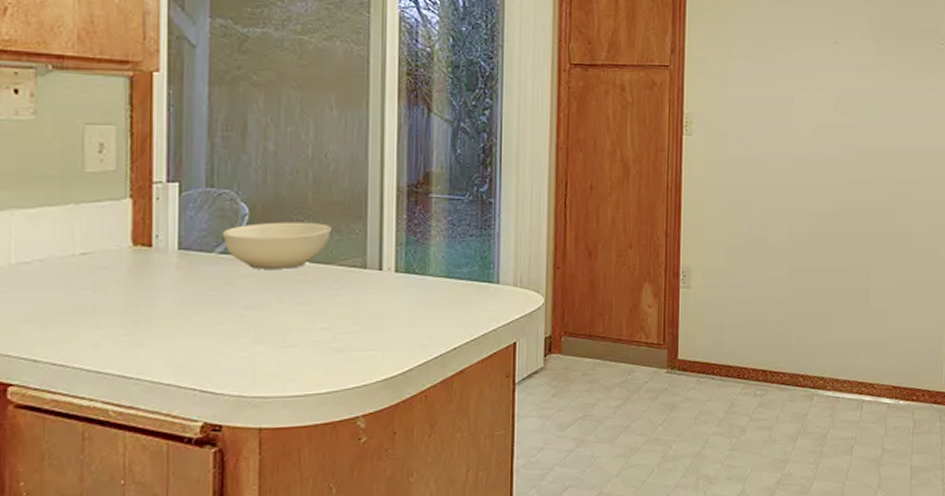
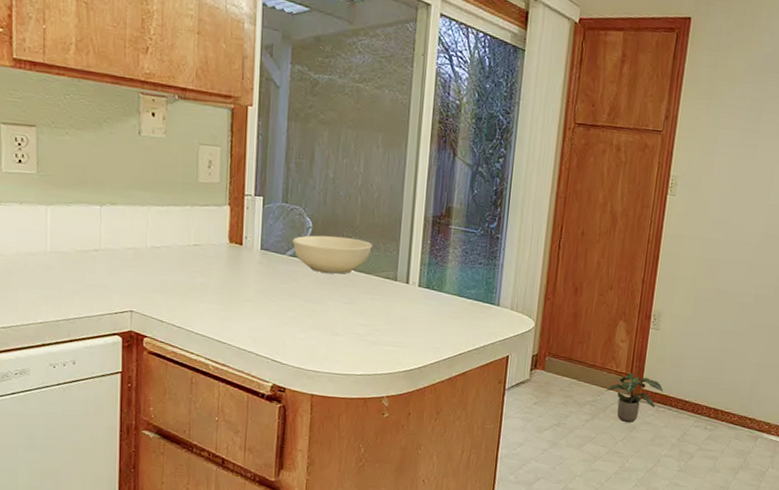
potted plant: none [637,341,703,401] -> present [606,372,664,423]

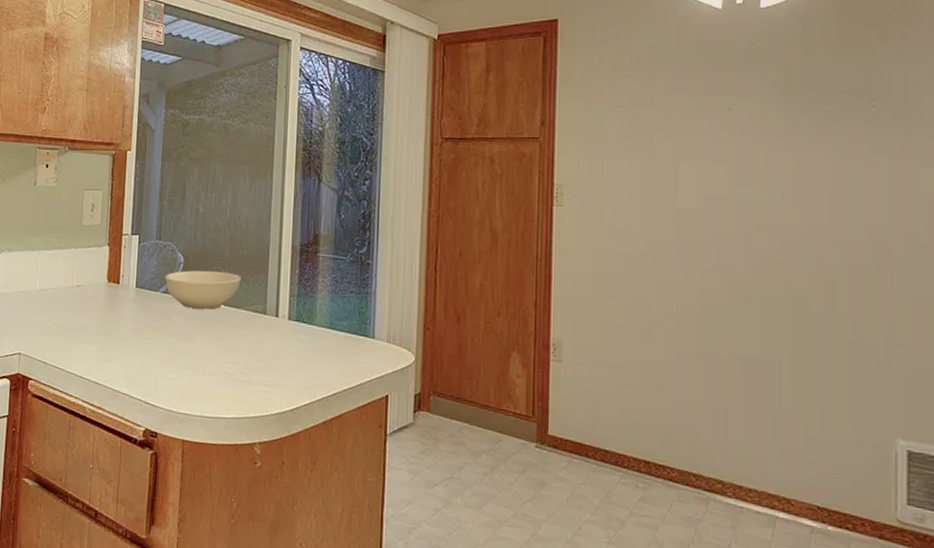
potted plant: present [606,372,664,423] -> none [504,414,576,477]

